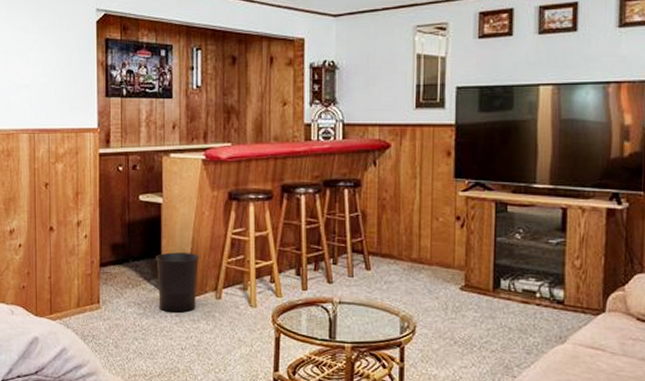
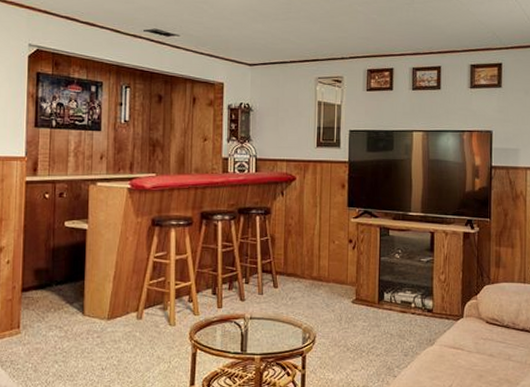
waste bin: present [156,252,199,313] -> none [79,276,122,334]

